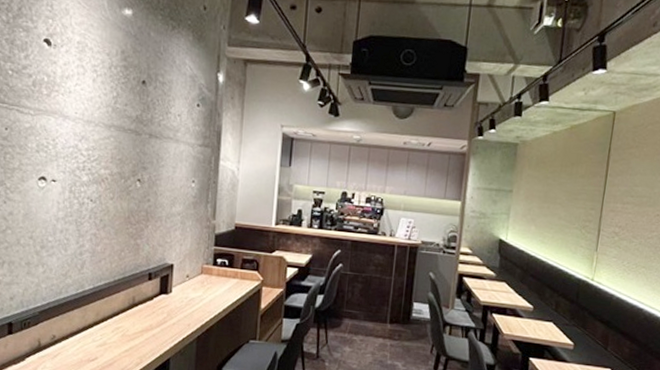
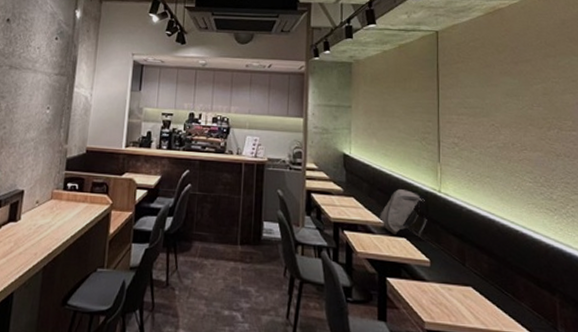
backpack: none [527,276,577,322] -> present [378,189,427,237]

